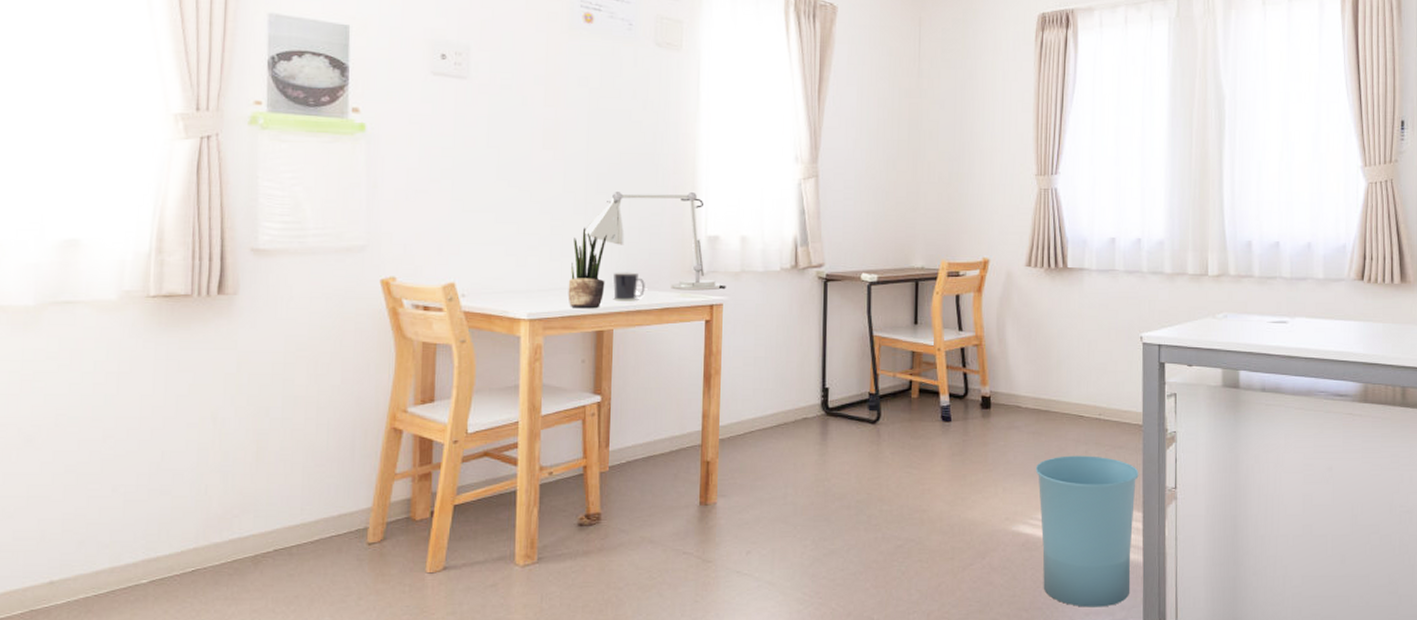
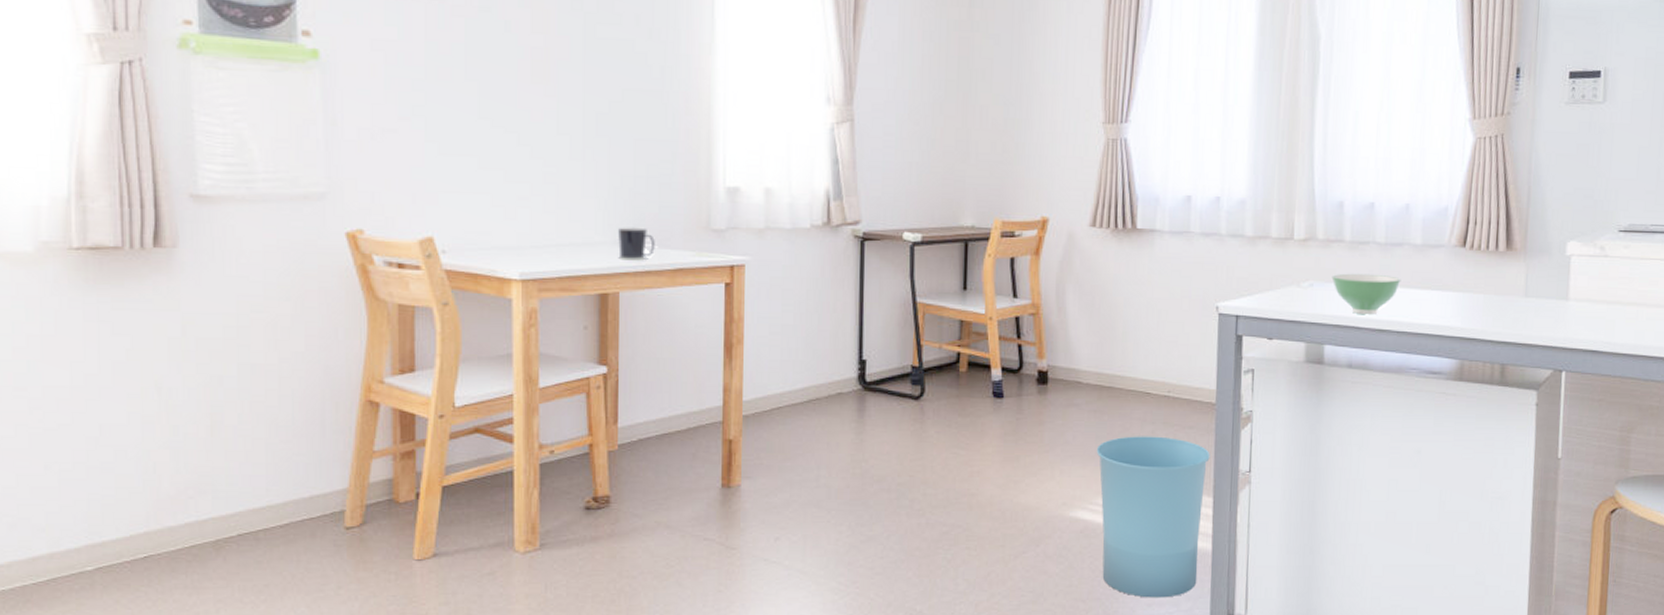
potted plant: present [568,227,607,309] -> none [565,175,609,269]
desk lamp: present [582,192,726,291] -> none [580,135,749,250]
bowl: none [1243,305,1307,342] -> present [1331,273,1401,314]

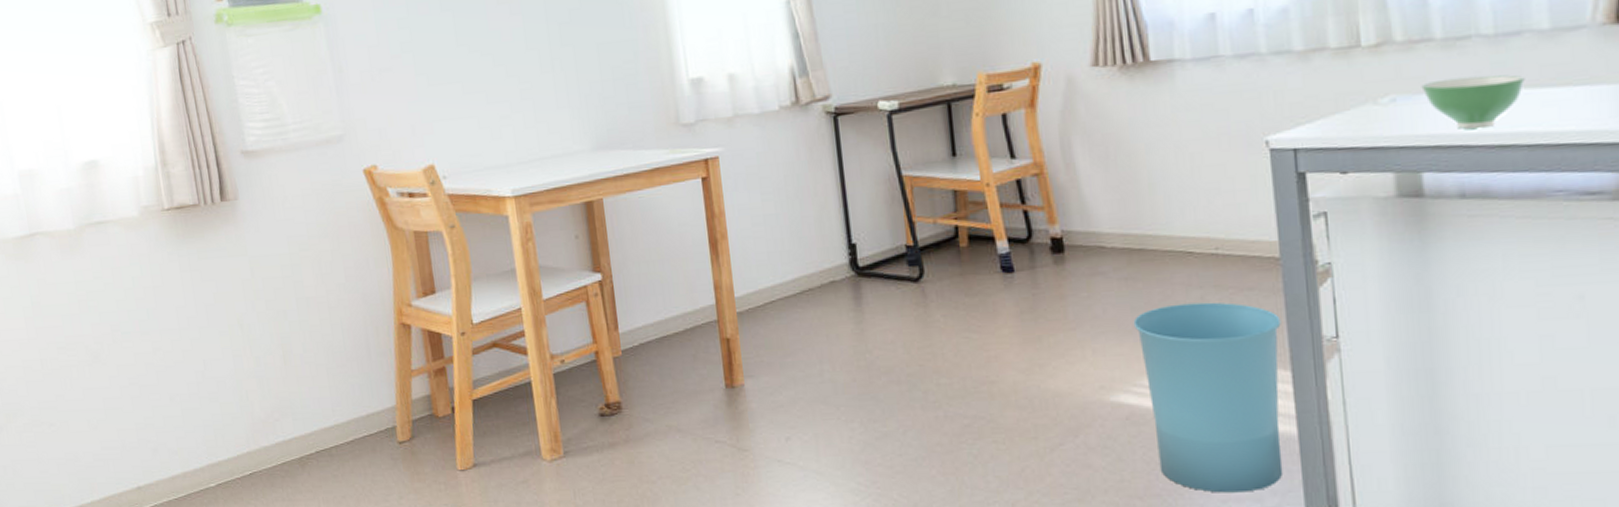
mug: present [618,227,655,262] -> none [594,131,630,168]

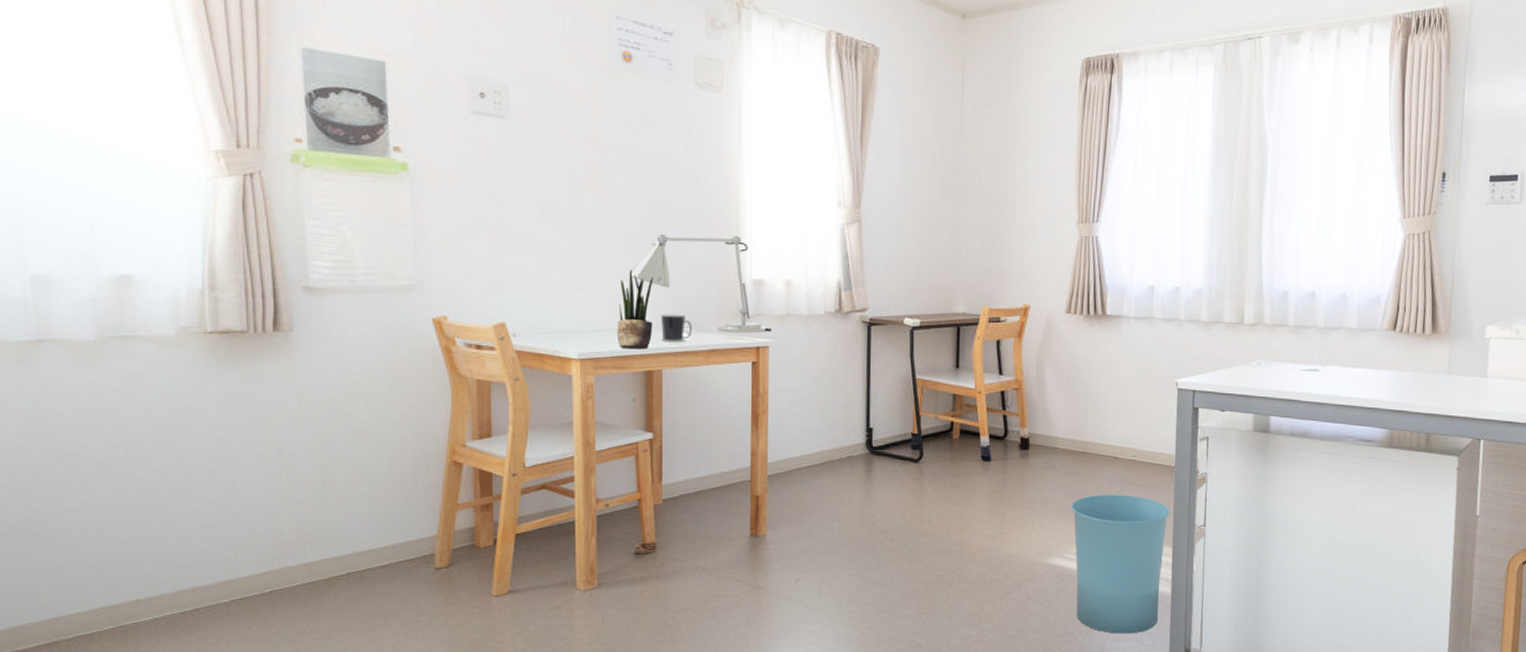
potted plant: none [545,86,587,179] -> present [617,269,653,350]
desk lamp: none [553,30,720,147] -> present [629,234,772,333]
mug: none [594,131,630,168] -> present [661,314,692,344]
bowl: present [1421,75,1525,129] -> none [1277,353,1339,389]

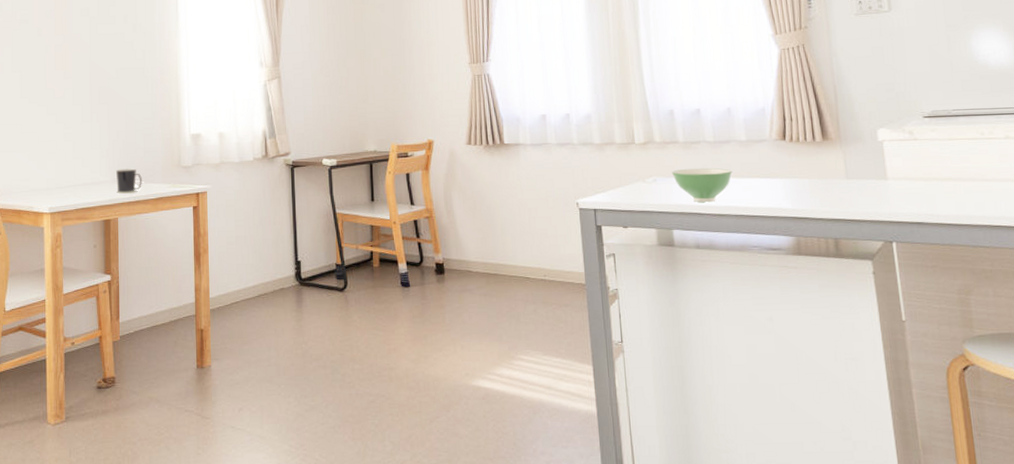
potted plant: present [617,269,653,350] -> none [80,133,110,202]
desk lamp: present [629,234,772,333] -> none [89,98,209,182]
waste bin: present [1071,494,1170,634] -> none [489,314,587,456]
bowl: none [1277,353,1339,389] -> present [671,168,733,202]

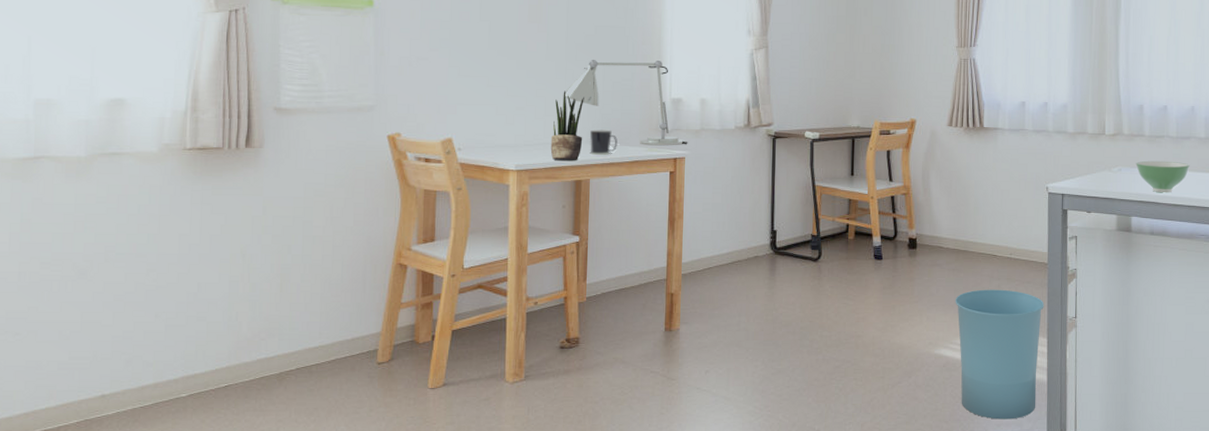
potted plant: none [80,133,110,202] -> present [550,90,584,161]
desk lamp: none [89,98,209,182] -> present [563,60,688,146]
waste bin: none [489,314,587,456] -> present [955,289,1044,419]

